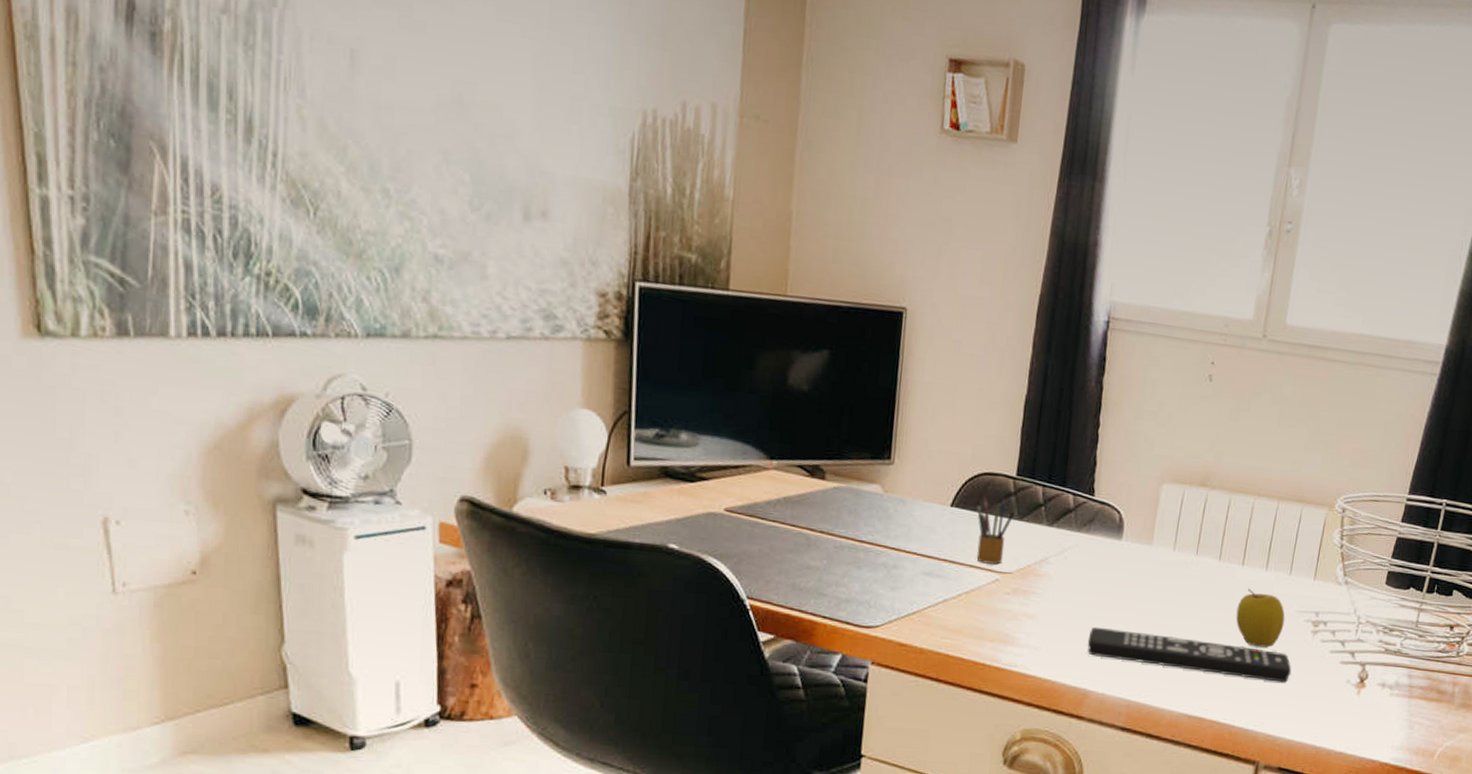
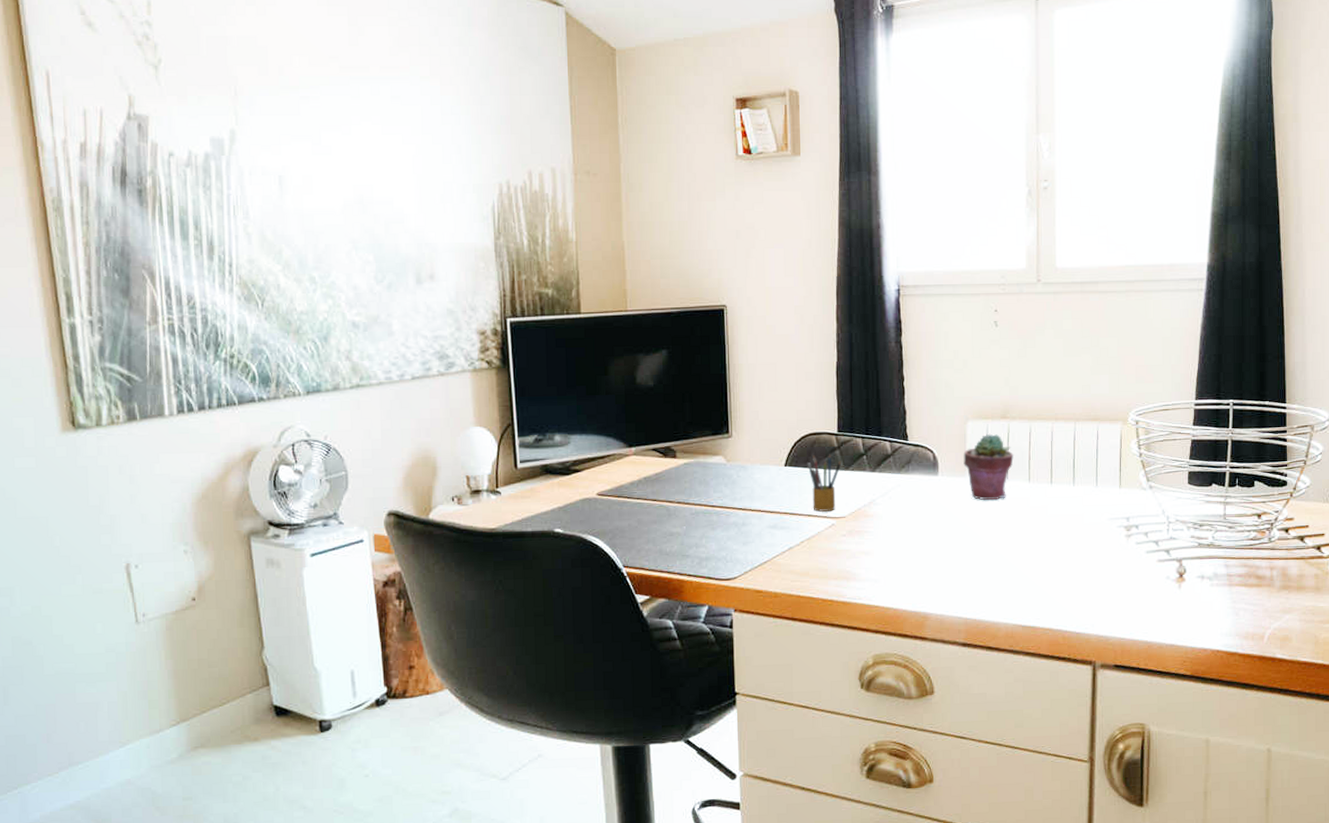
remote control: present [1087,627,1292,683] -> none [920,554,1112,586]
potted succulent: none [1151,500,1208,575] -> present [963,433,1014,500]
apple: present [1235,588,1285,648] -> none [1052,503,1098,556]

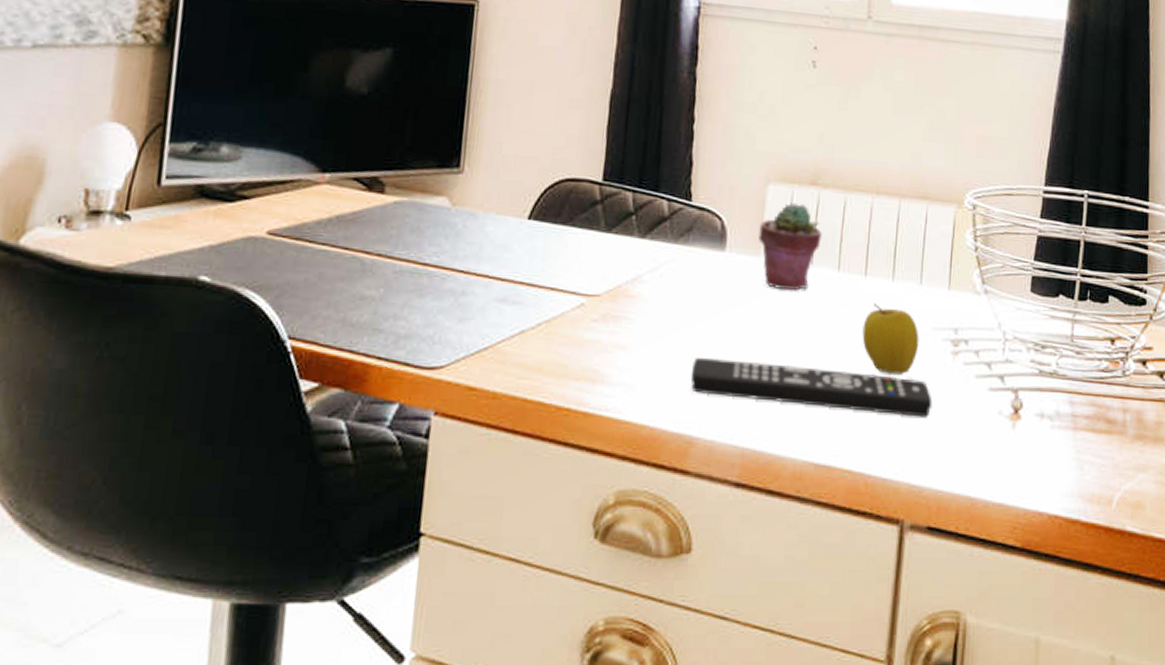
pencil box: present [807,454,842,512] -> none [558,207,604,286]
remote control: none [920,554,1112,586] -> present [690,357,933,417]
apple: none [1052,503,1098,556] -> present [862,302,919,375]

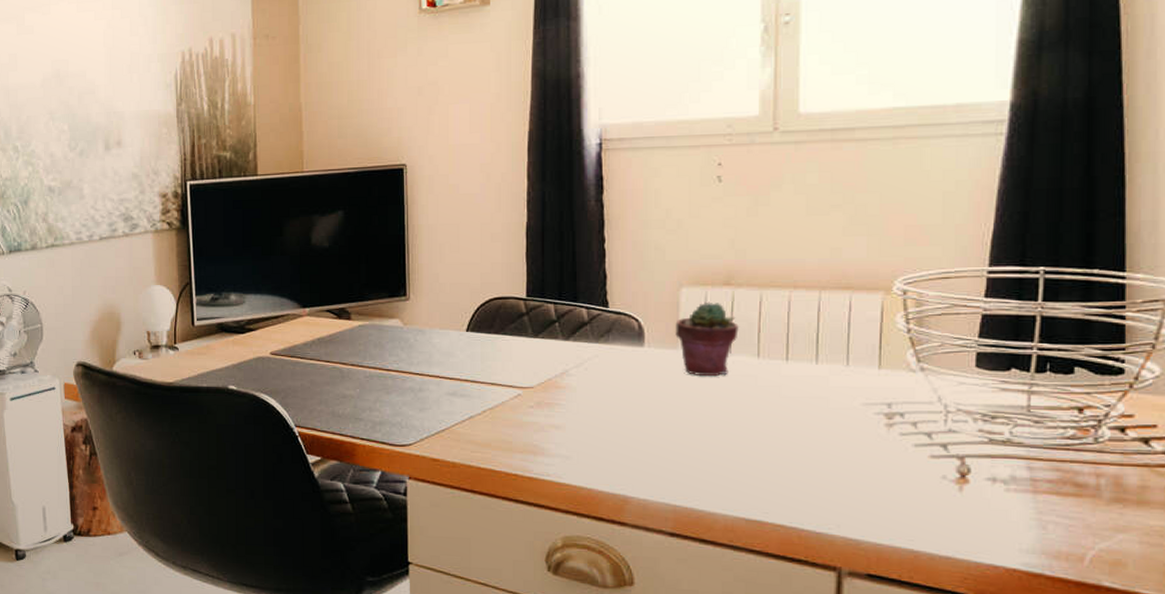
remote control: present [690,357,933,417] -> none [620,433,867,481]
apple: present [862,302,919,375] -> none [787,383,849,445]

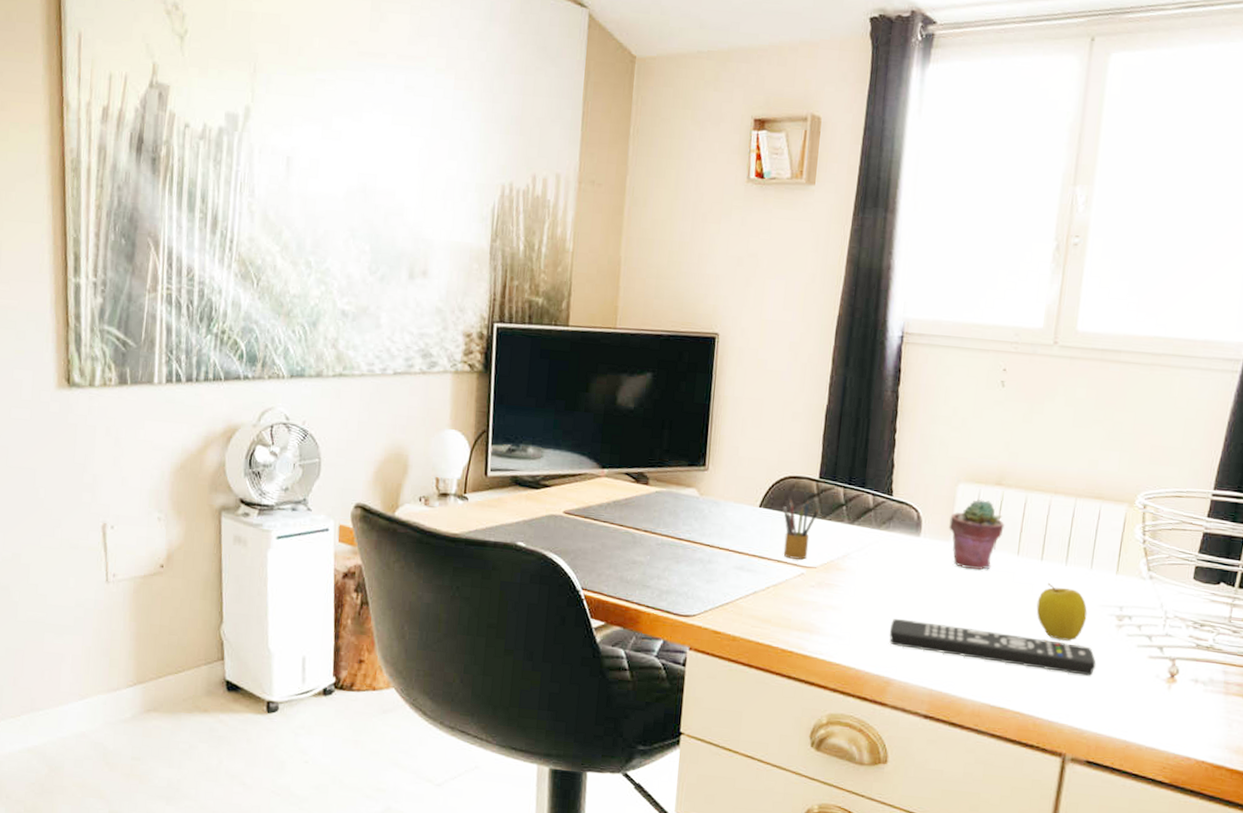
pencil box: none [491,320,531,381] -> present [783,498,820,560]
remote control: none [620,433,867,481] -> present [889,619,1097,676]
apple: none [787,383,849,445] -> present [1036,582,1088,641]

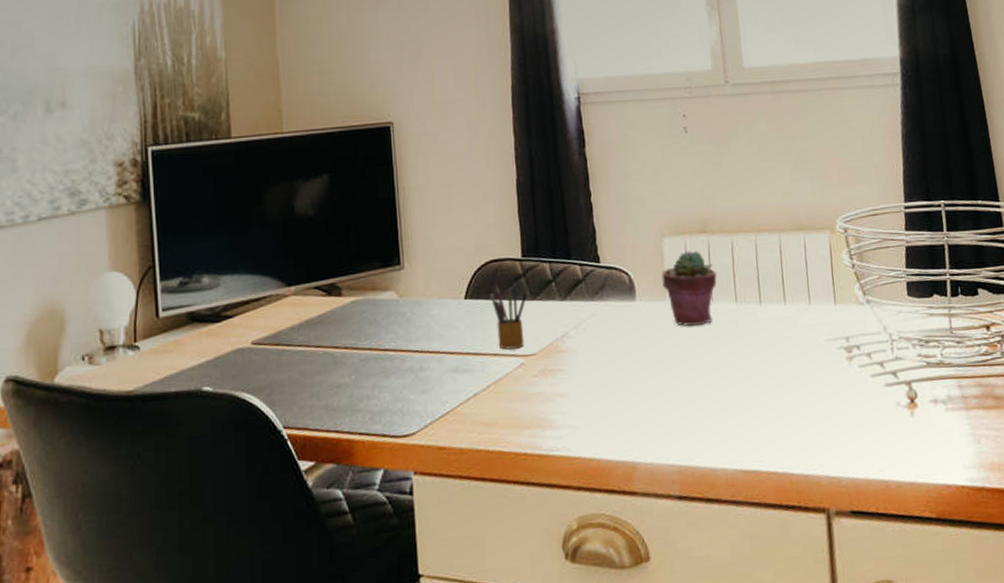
remote control: present [889,619,1097,676] -> none [624,386,838,425]
apple: present [1036,582,1088,641] -> none [765,325,818,385]

